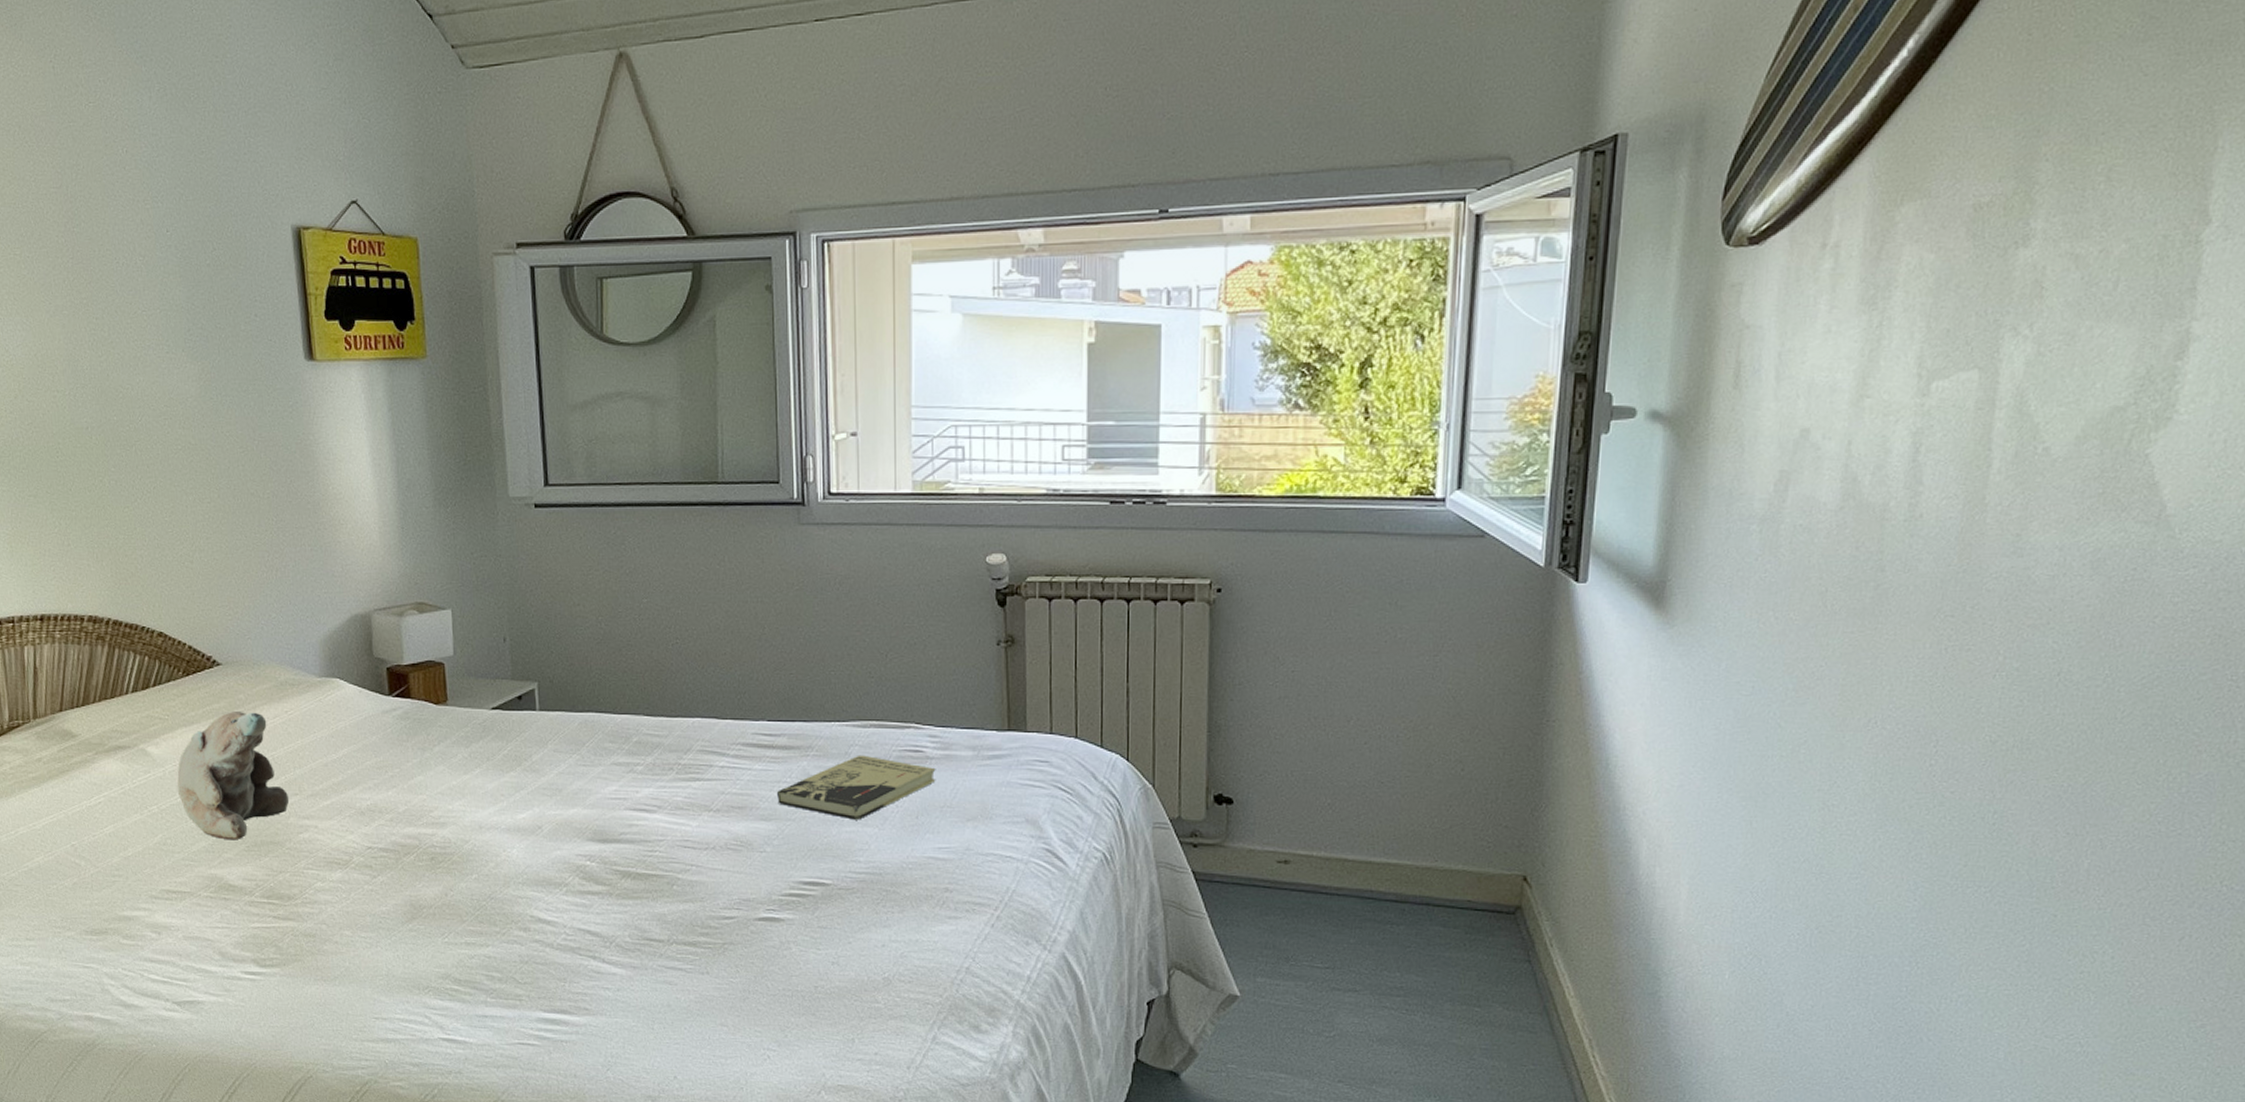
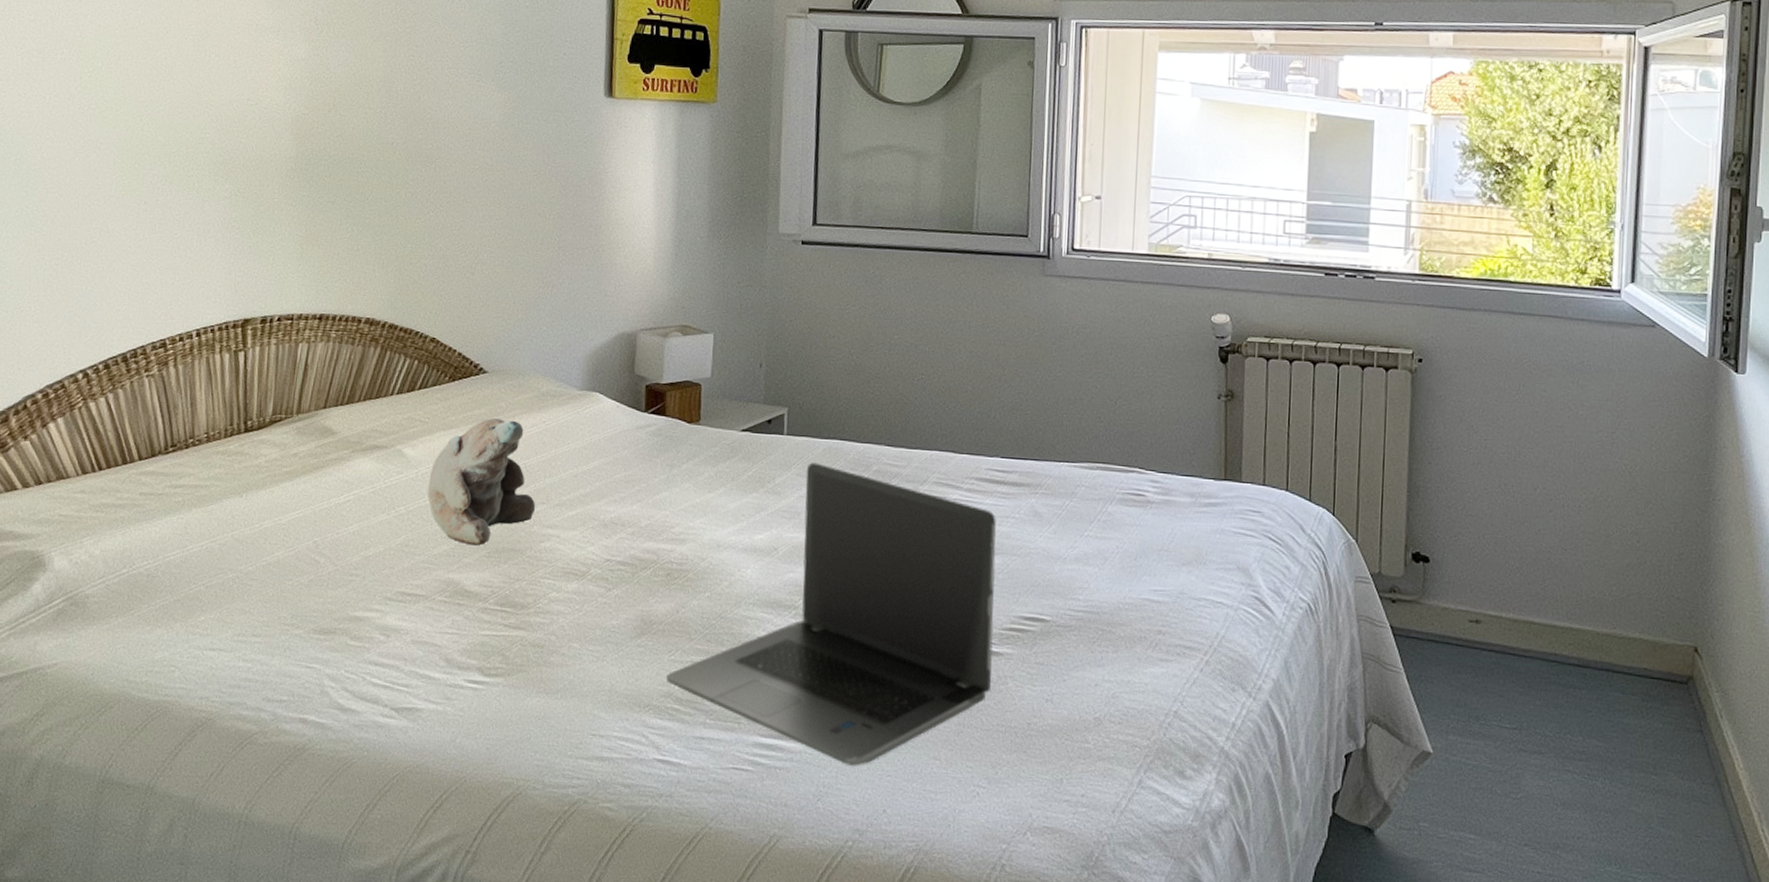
laptop computer: none [442,737,775,1036] -> present [666,462,996,766]
book: present [777,755,936,820] -> none [1005,495,1156,559]

